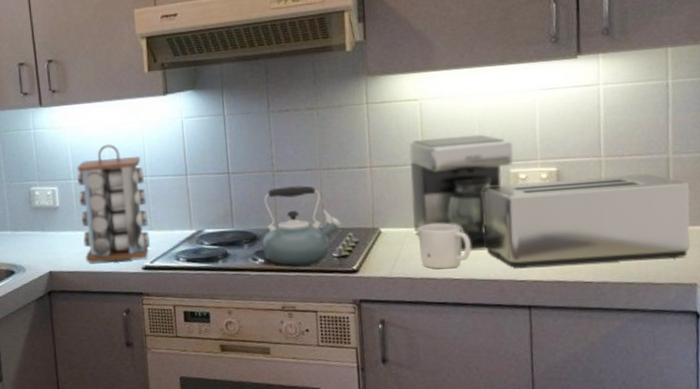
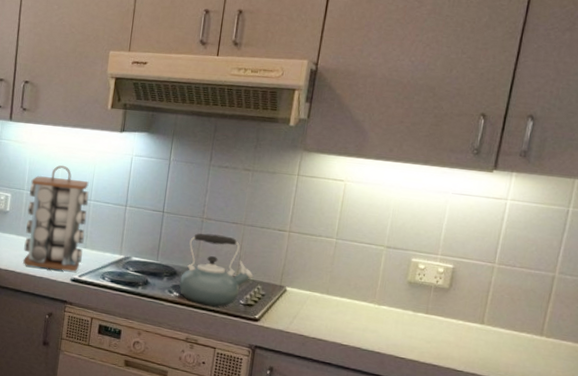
coffee maker: present [409,134,514,250] -> none [315,216,419,323]
mug: present [418,223,471,270] -> none [316,291,364,335]
toaster: present [483,173,690,268] -> none [375,269,568,366]

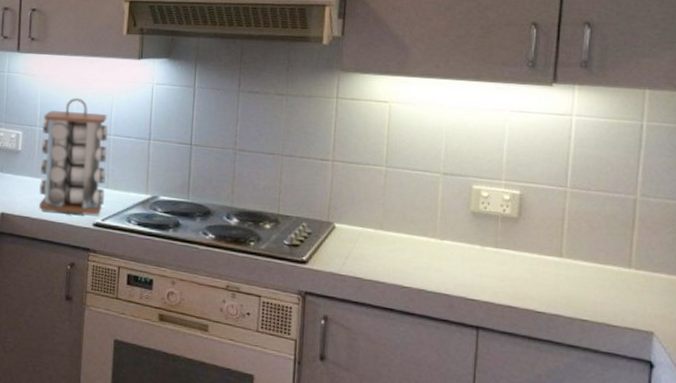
kettle: present [178,233,253,307] -> none [213,166,297,249]

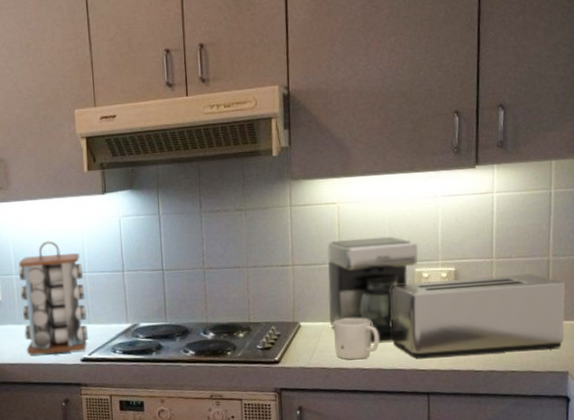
coffee maker: none [368,142,478,260] -> present [327,236,418,343]
mug: none [372,227,425,276] -> present [334,318,380,360]
toaster: none [438,198,655,303] -> present [391,274,566,358]

